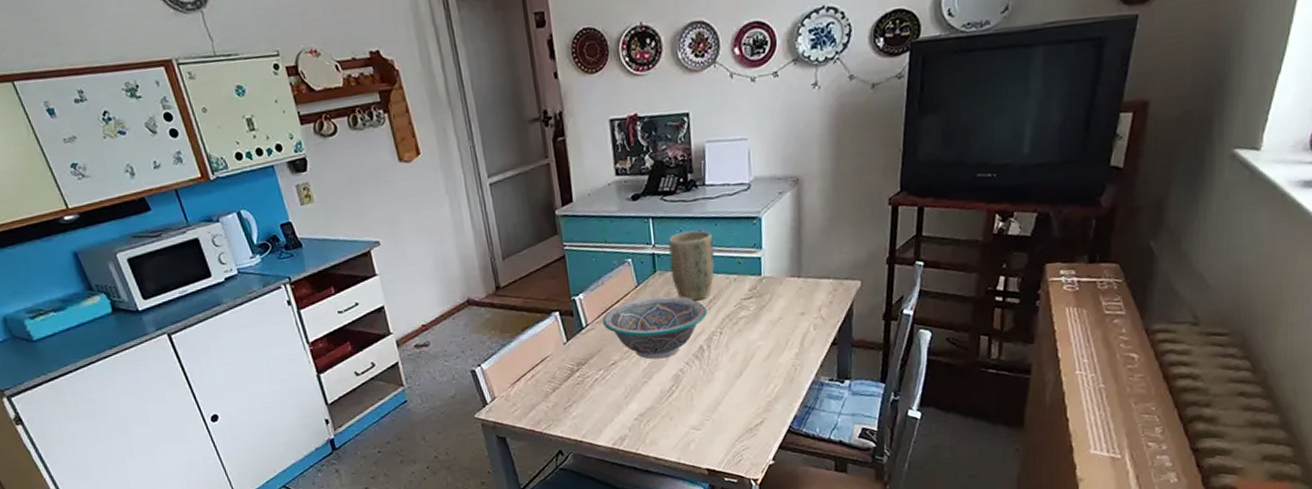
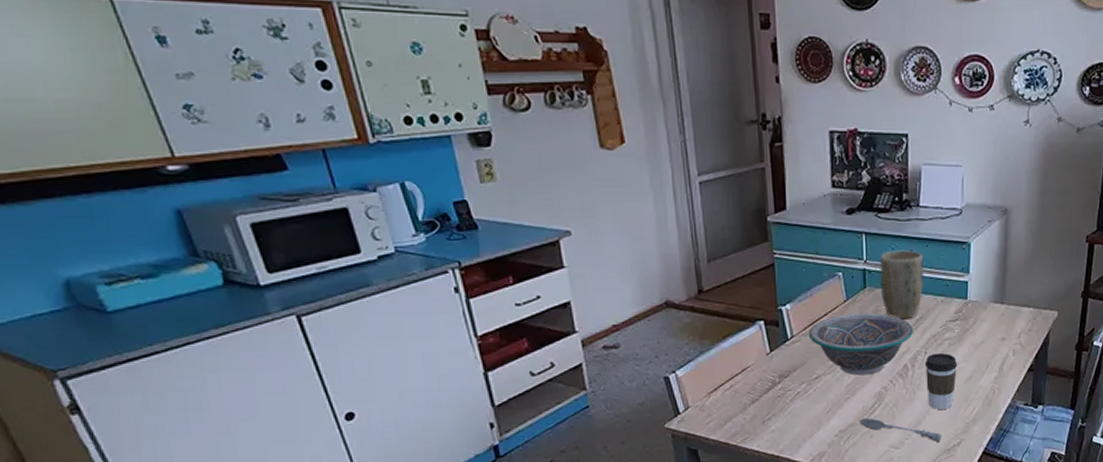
soupspoon: none [657,401,743,423] -> present [859,418,942,443]
coffee cup: none [720,331,756,389] -> present [924,352,958,409]

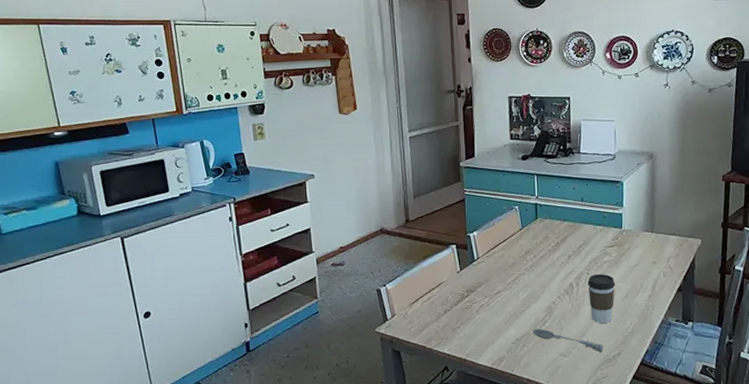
bowl: present [808,313,913,376] -> none [491,239,577,292]
plant pot: present [880,250,924,320] -> none [548,188,585,245]

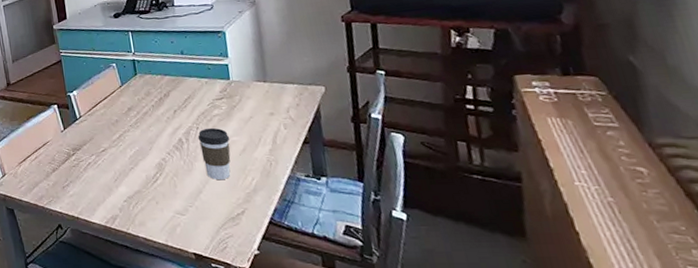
soupspoon: present [532,329,604,353] -> none [144,187,225,211]

